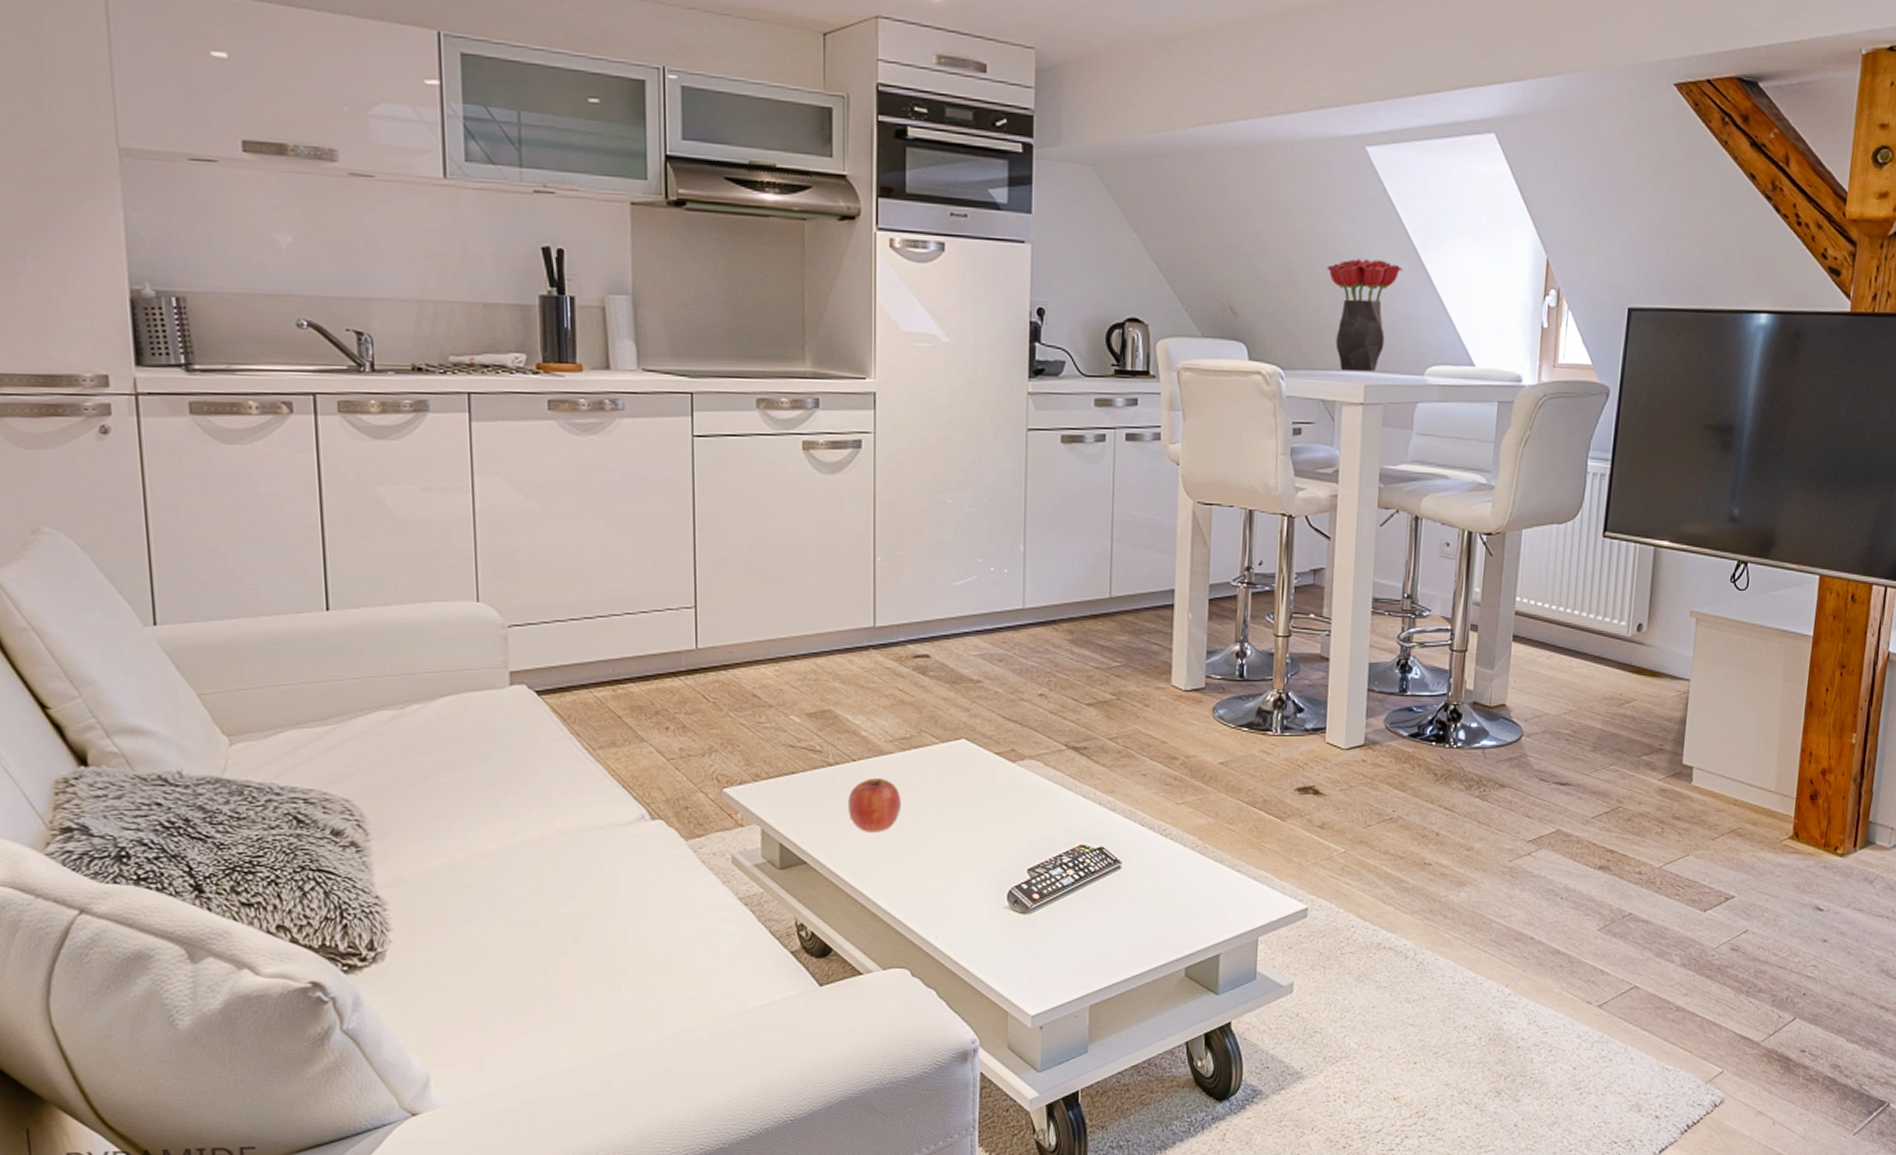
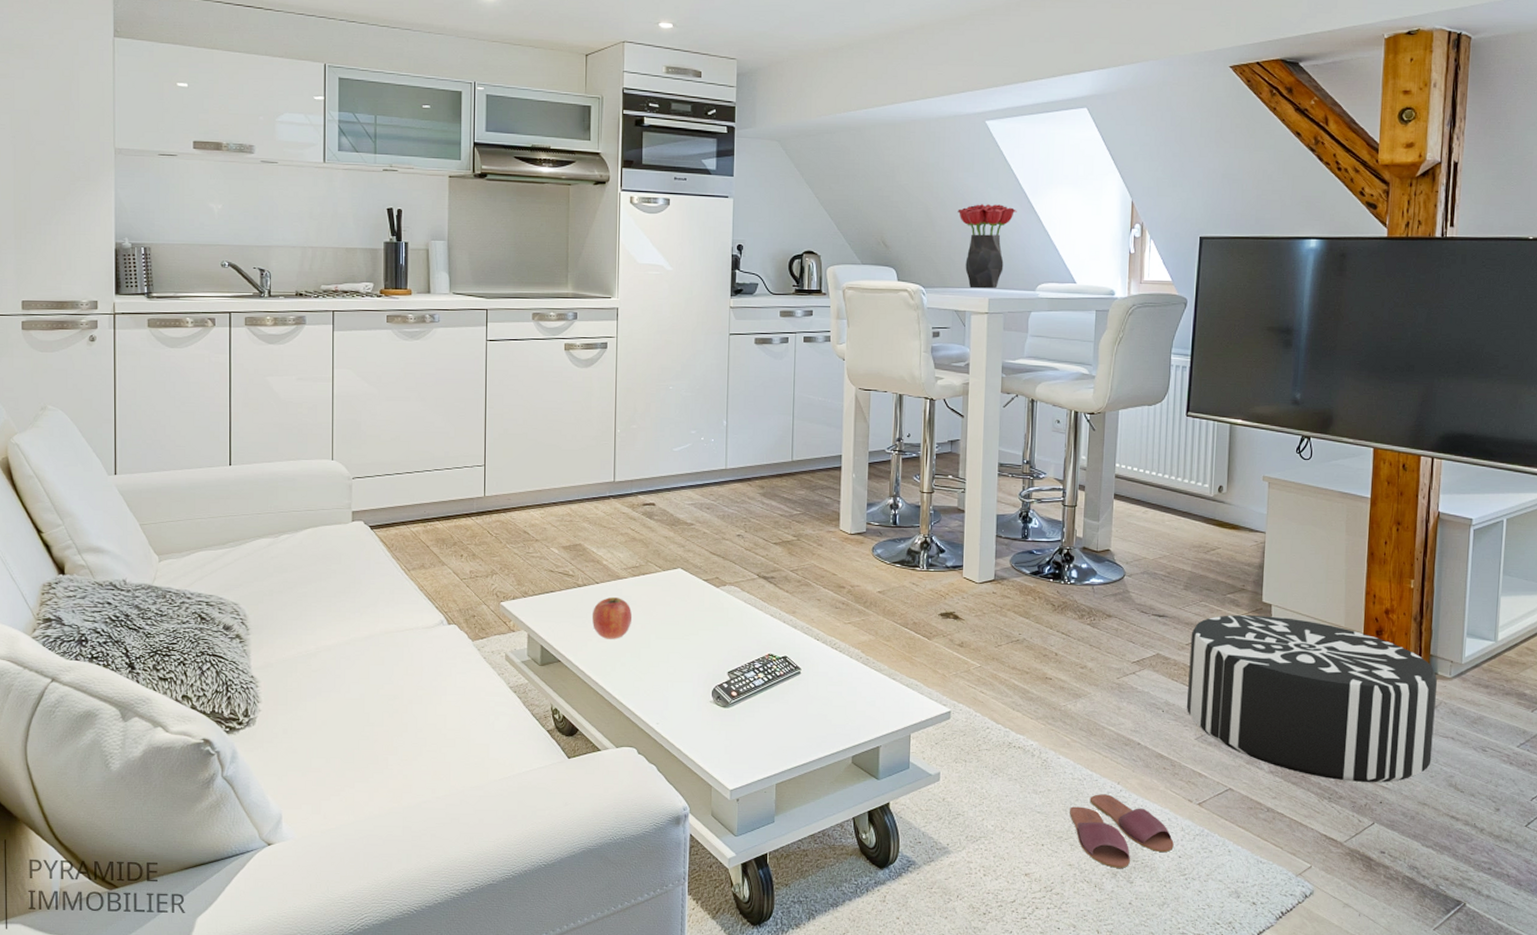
slippers: none [1448,999,1569,1085] -> present [1070,794,1174,868]
pouf: none [1589,781,1876,972] -> present [1187,615,1438,782]

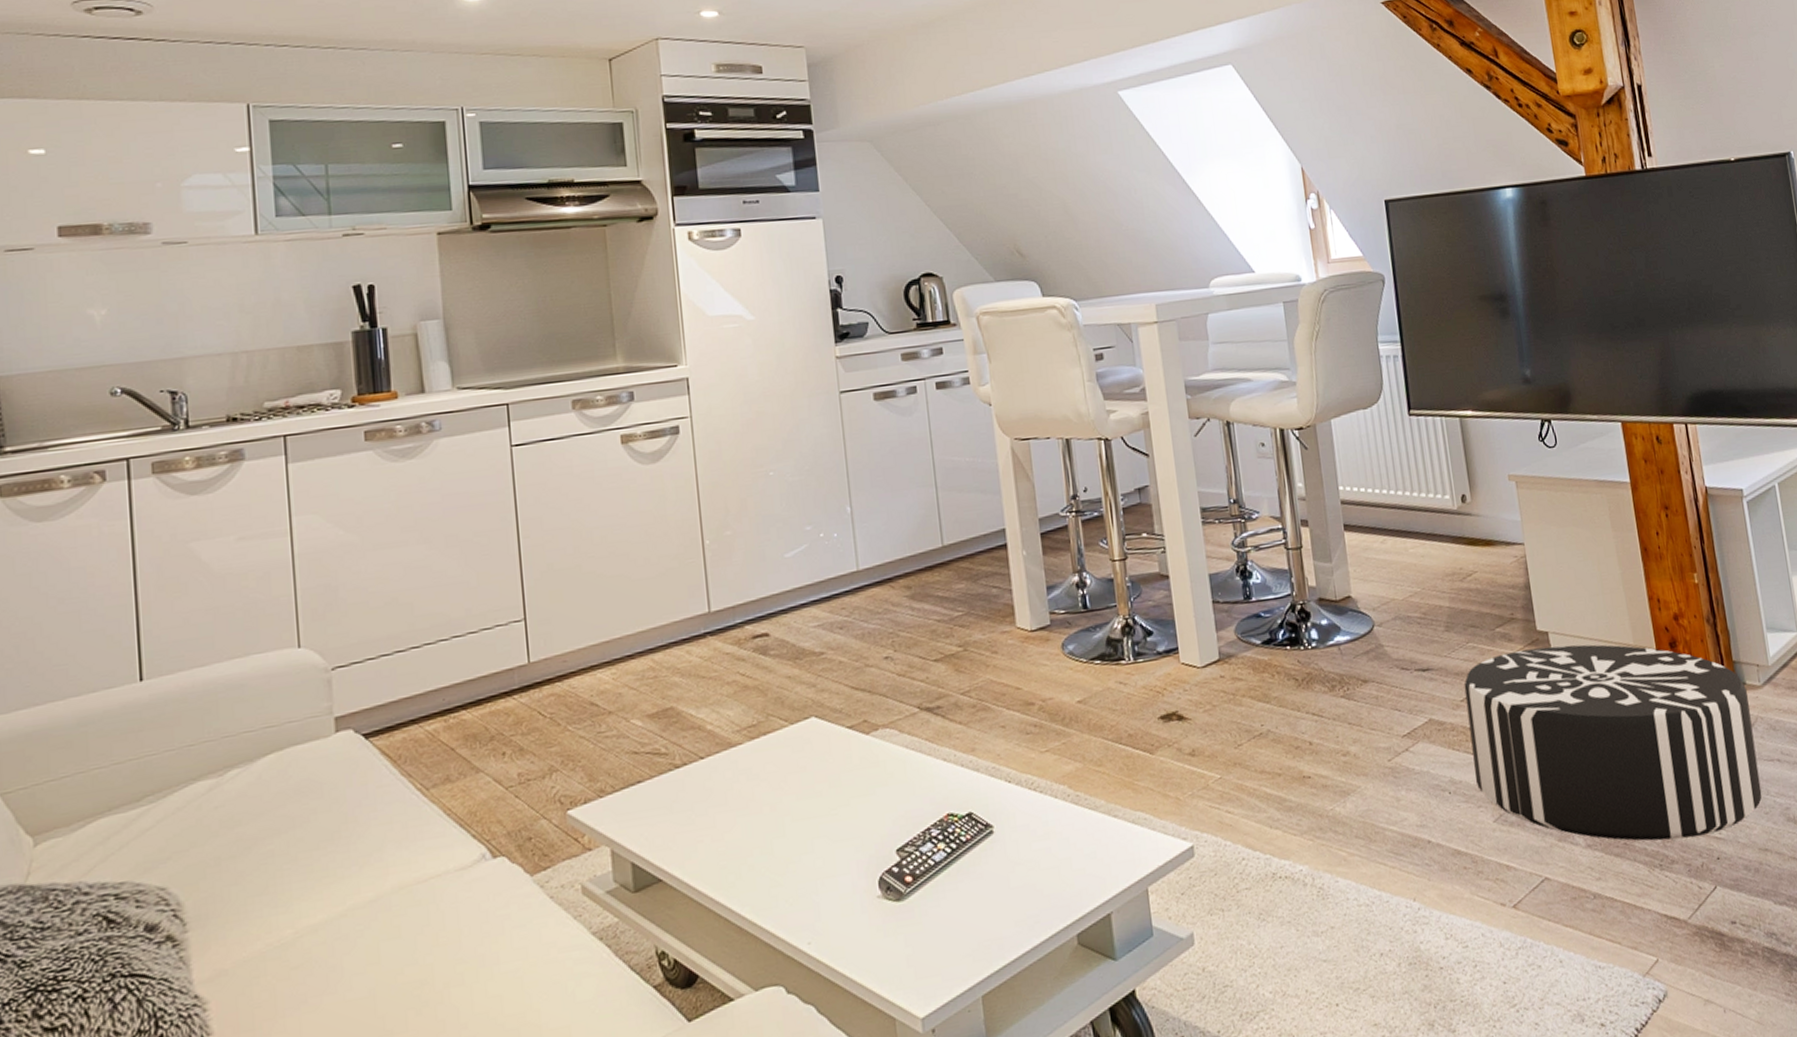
fruit: present [591,597,633,639] -> none [699,773,757,836]
bouquet: present [957,204,1017,289] -> none [1101,188,1172,295]
slippers: present [1070,794,1174,868] -> none [1362,917,1495,1017]

